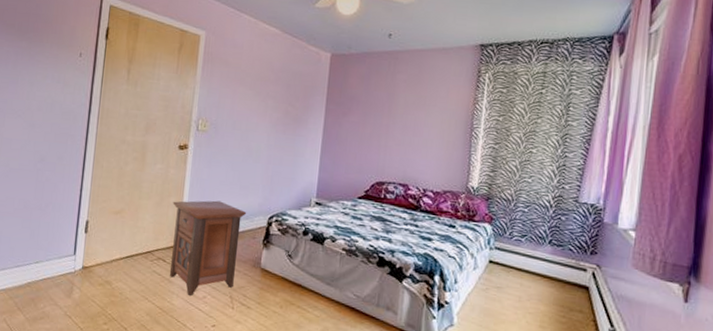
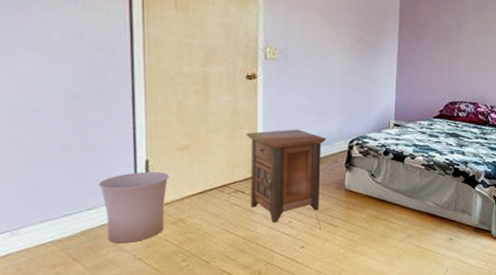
waste bin: none [47,231,103,299] -> present [99,171,169,244]

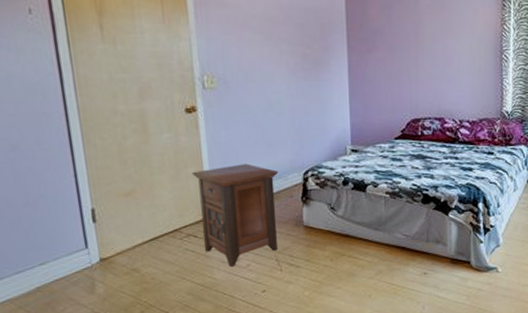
waste bin: present [99,171,169,244] -> none [47,220,119,298]

